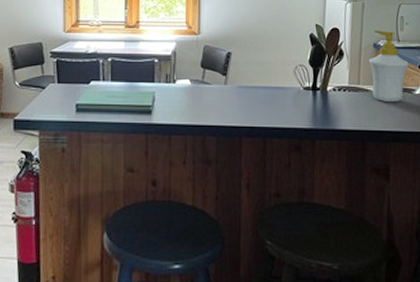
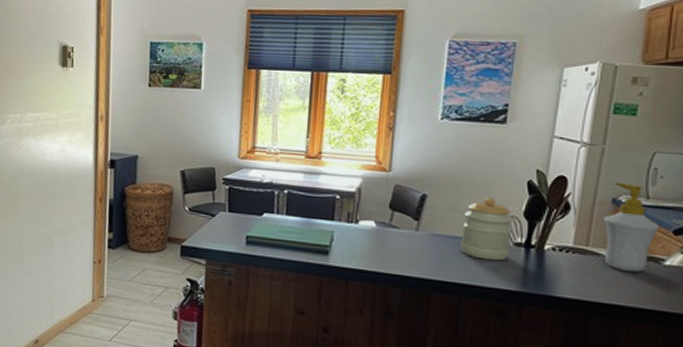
jar: none [261,50,302,104] -> present [460,197,513,261]

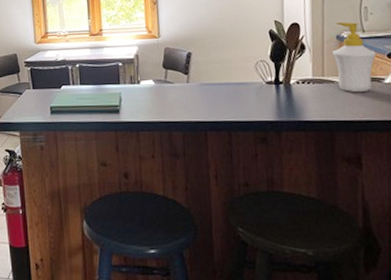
jar: present [460,197,513,261] -> none [222,48,264,99]

